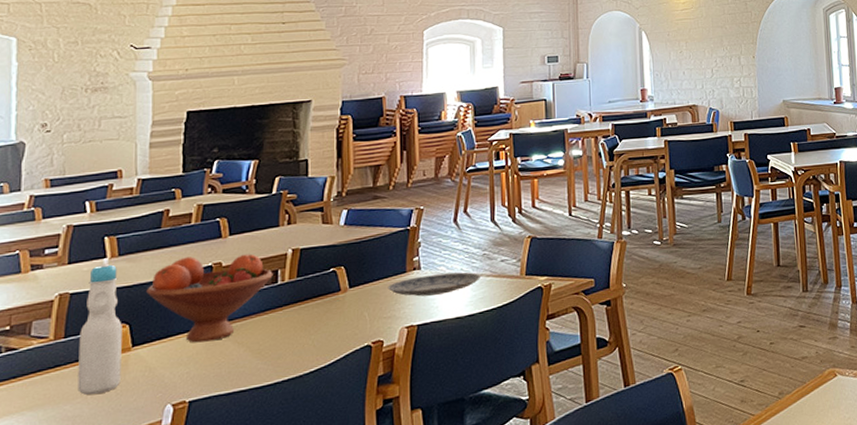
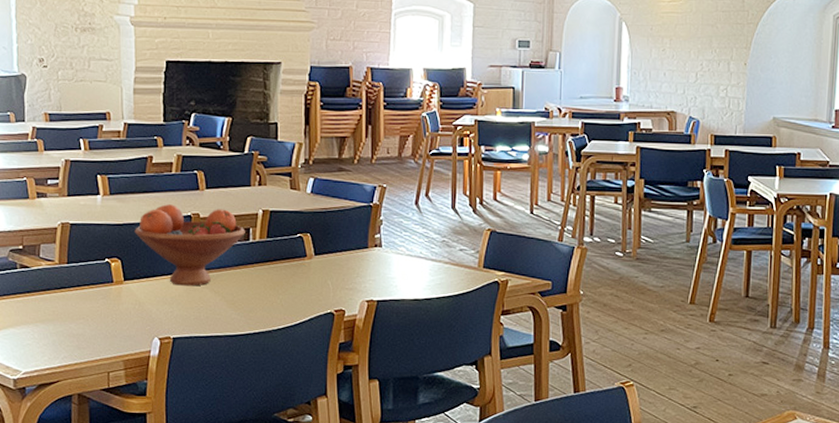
bottle: present [77,263,122,395] -> none [80,200,115,319]
plate: present [387,272,480,297] -> none [350,254,439,274]

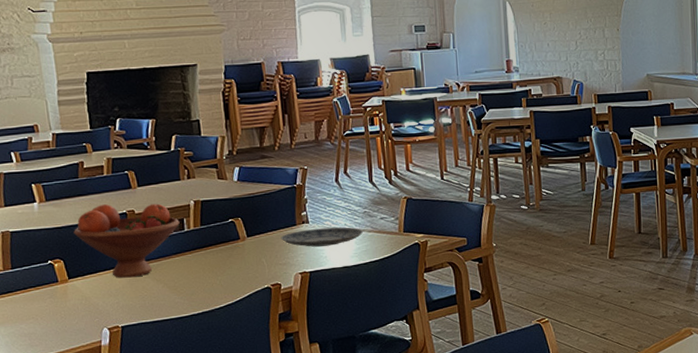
plate: none [350,254,439,274] -> present [280,227,363,247]

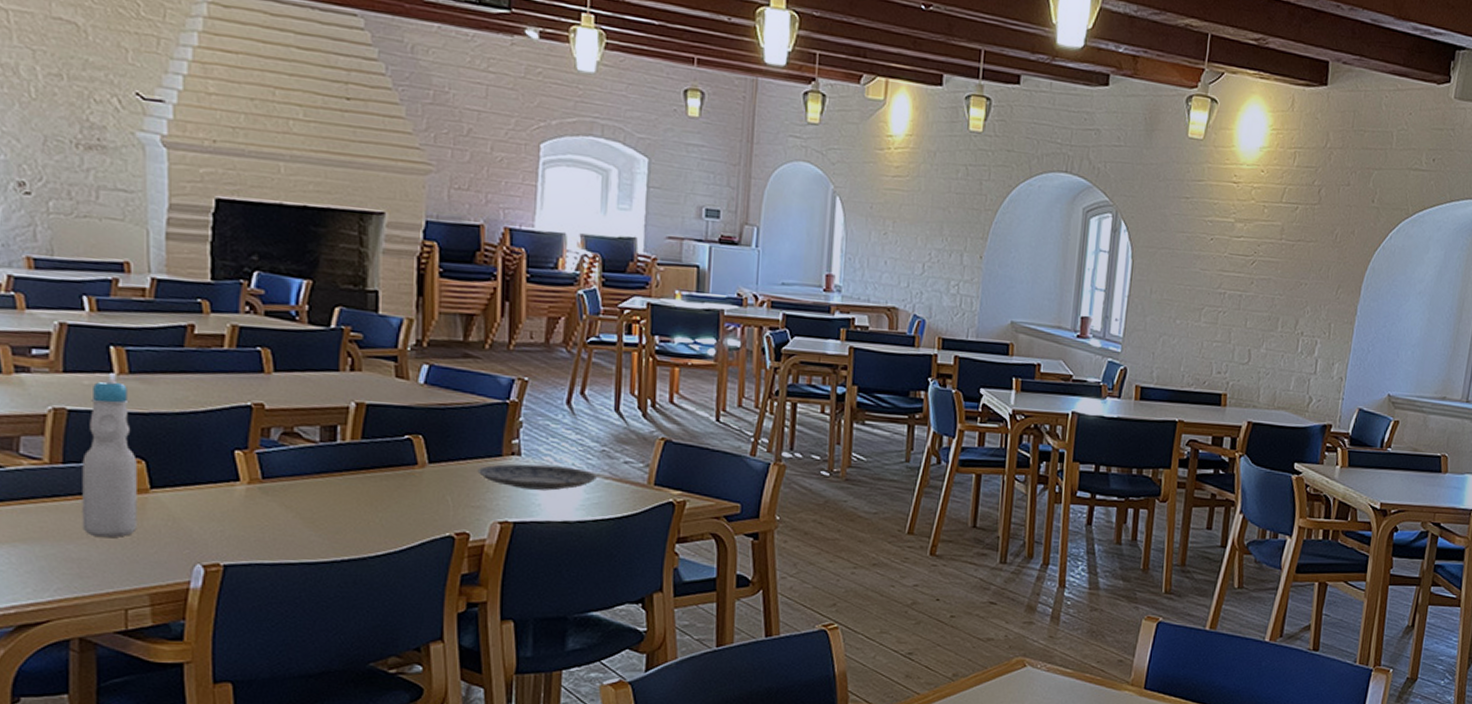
bottle: none [23,207,63,317] -> present [82,379,137,538]
fruit bowl: present [73,203,180,278] -> none [167,389,331,499]

